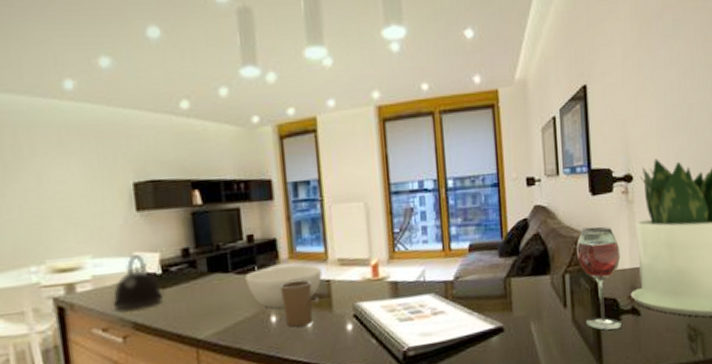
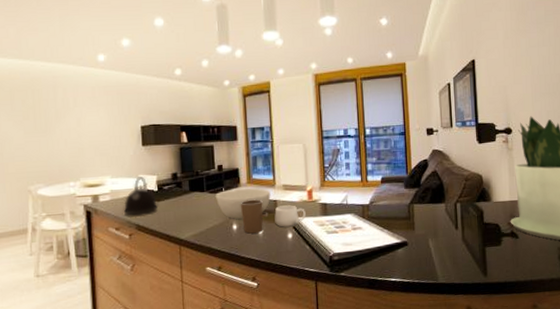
mug: none [327,285,370,316] -> present [274,205,306,227]
wineglass: present [576,226,623,331] -> none [465,167,504,249]

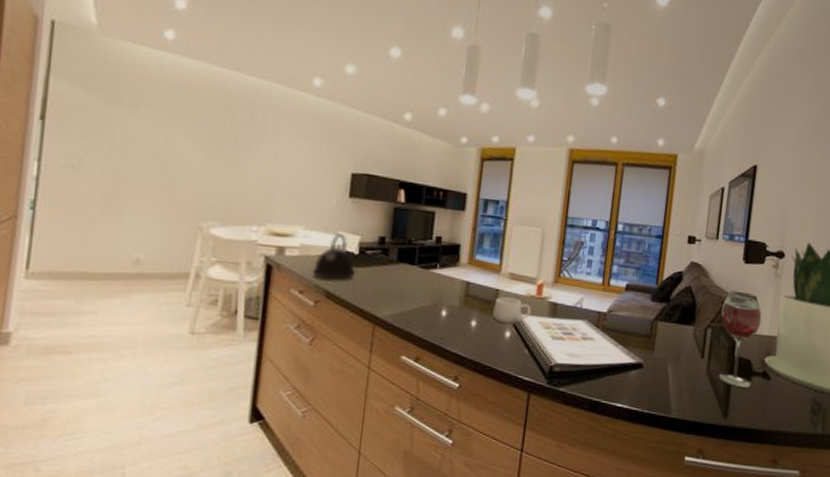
bowl: present [216,187,271,220] -> none [427,268,494,306]
cup: present [240,199,269,234] -> none [454,283,487,325]
wineglass: none [465,167,504,249] -> present [718,290,762,389]

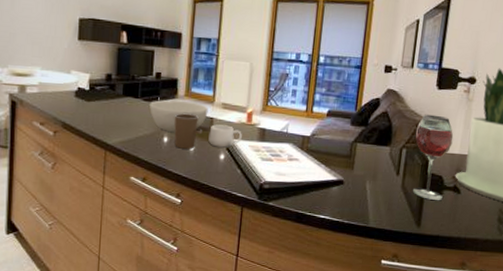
kettle: present [311,233,355,283] -> none [50,72,87,116]
bowl: none [427,268,494,306] -> present [149,100,209,133]
cup: none [454,283,487,325] -> present [174,113,203,149]

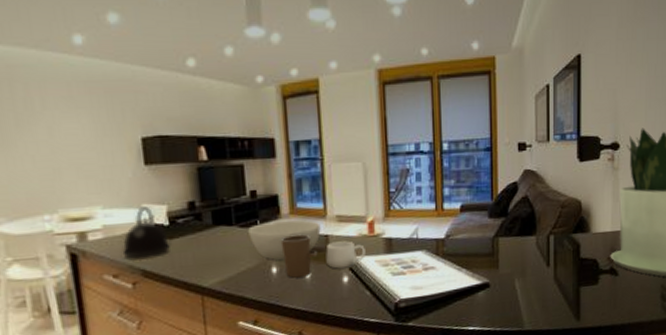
kettle: none [50,72,87,116] -> present [122,206,170,262]
wineglass: present [412,114,454,201] -> none [561,191,603,289]

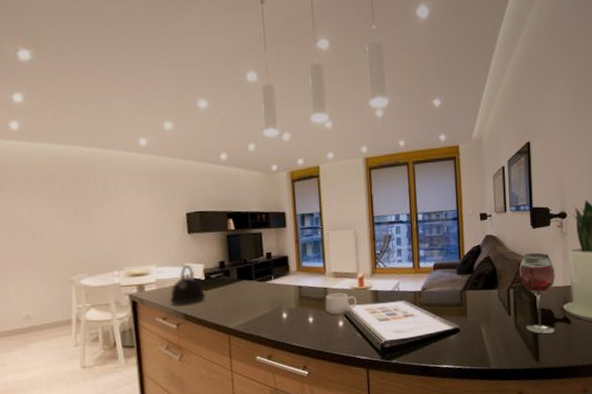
bowl: present [248,219,321,261] -> none [265,275,321,308]
cup: present [280,234,318,278] -> none [289,287,319,322]
wineglass: none [561,191,603,289] -> present [519,252,556,334]

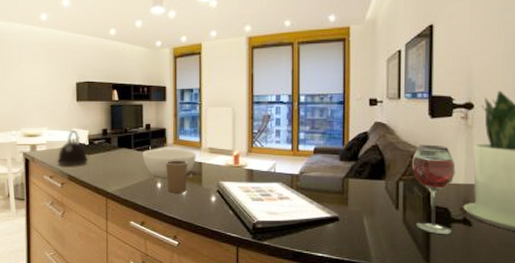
bowl: none [265,275,321,308] -> present [142,148,196,179]
cup: none [289,287,319,322] -> present [165,160,193,193]
mug: present [325,292,357,315] -> none [199,168,231,190]

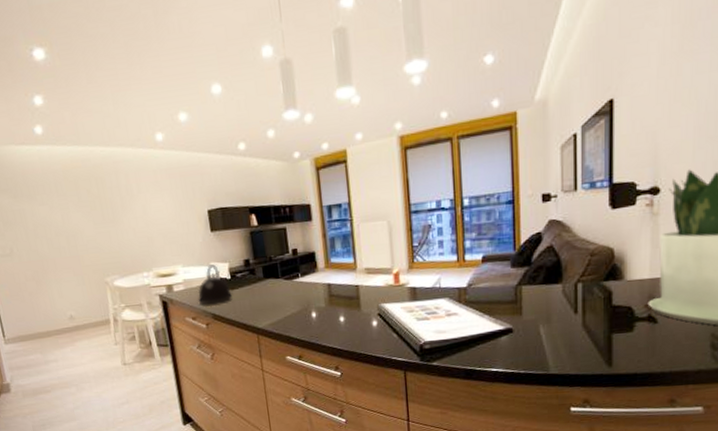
bowl: present [142,148,196,179] -> none [292,272,352,307]
cup: present [165,160,193,193] -> none [318,284,350,322]
wineglass: present [411,145,456,235] -> none [590,238,640,336]

